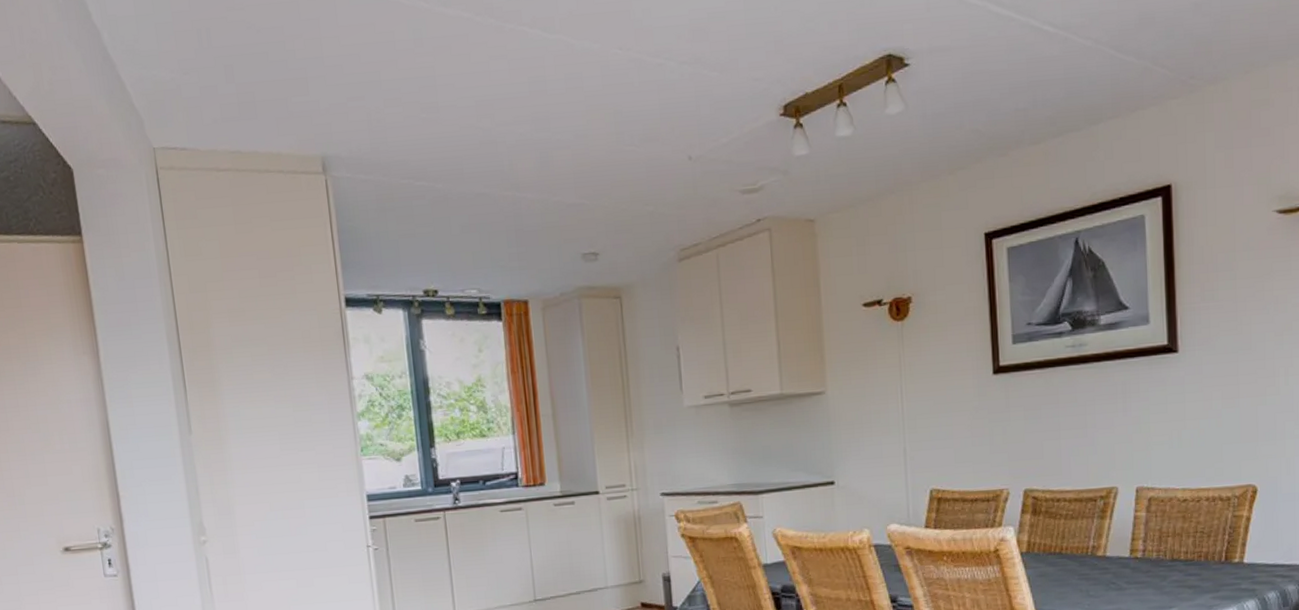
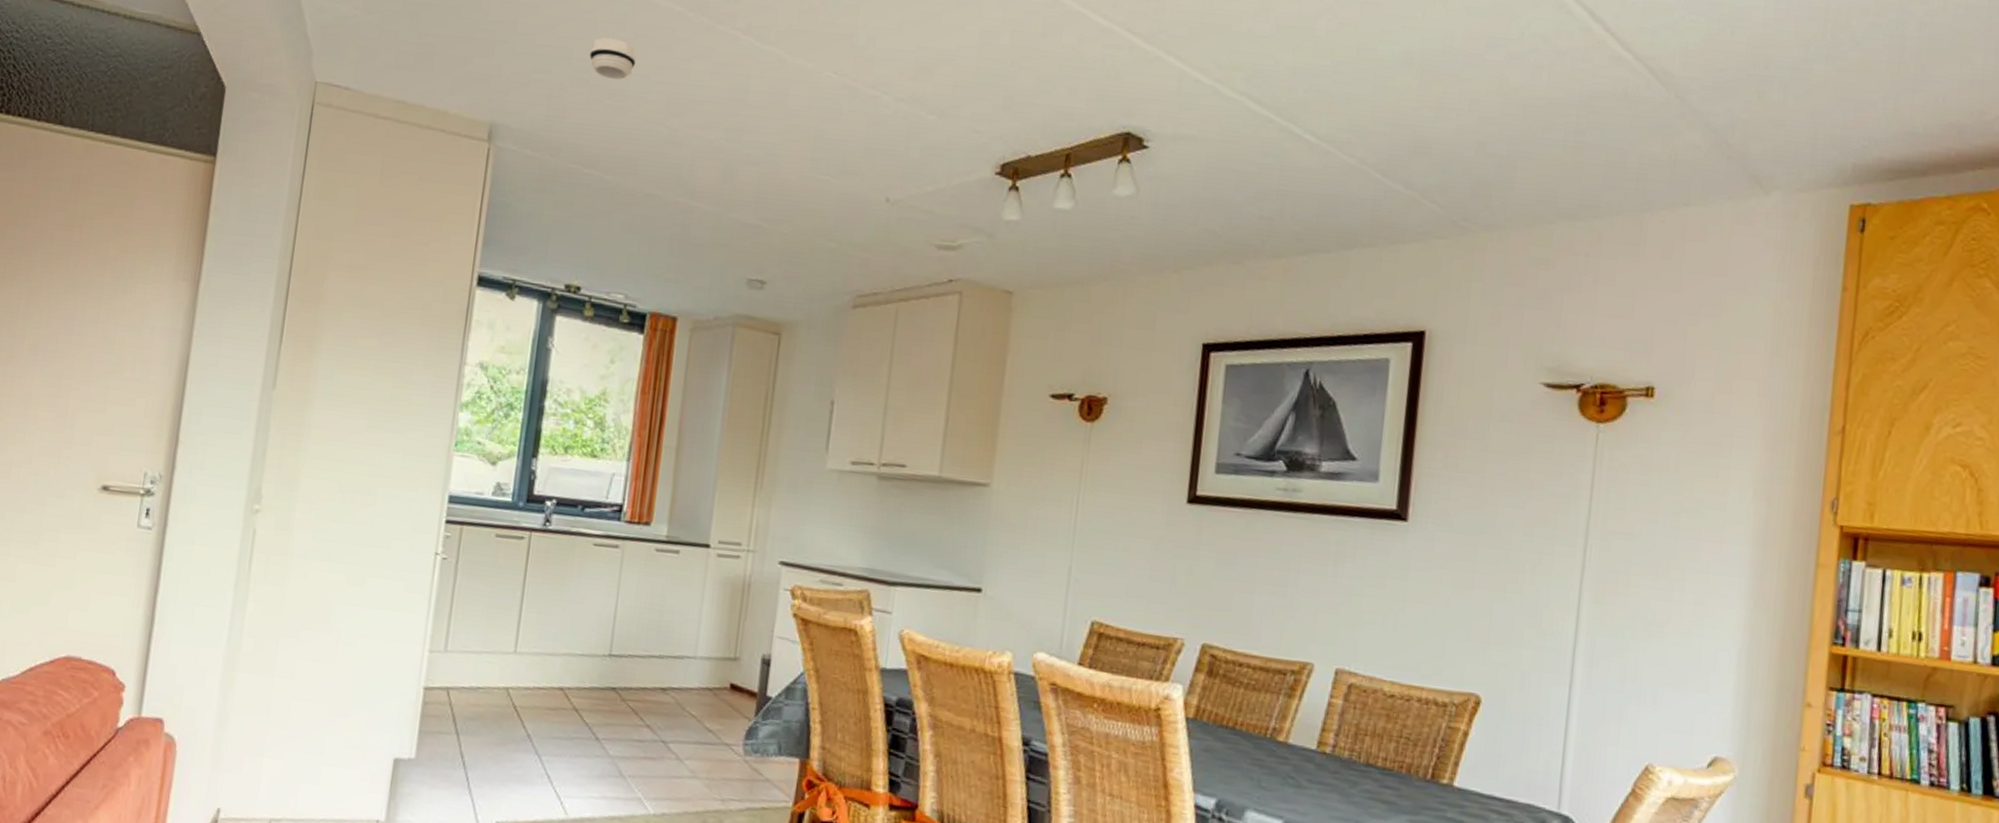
smoke detector: none [395,54,440,94] -> present [589,37,637,80]

